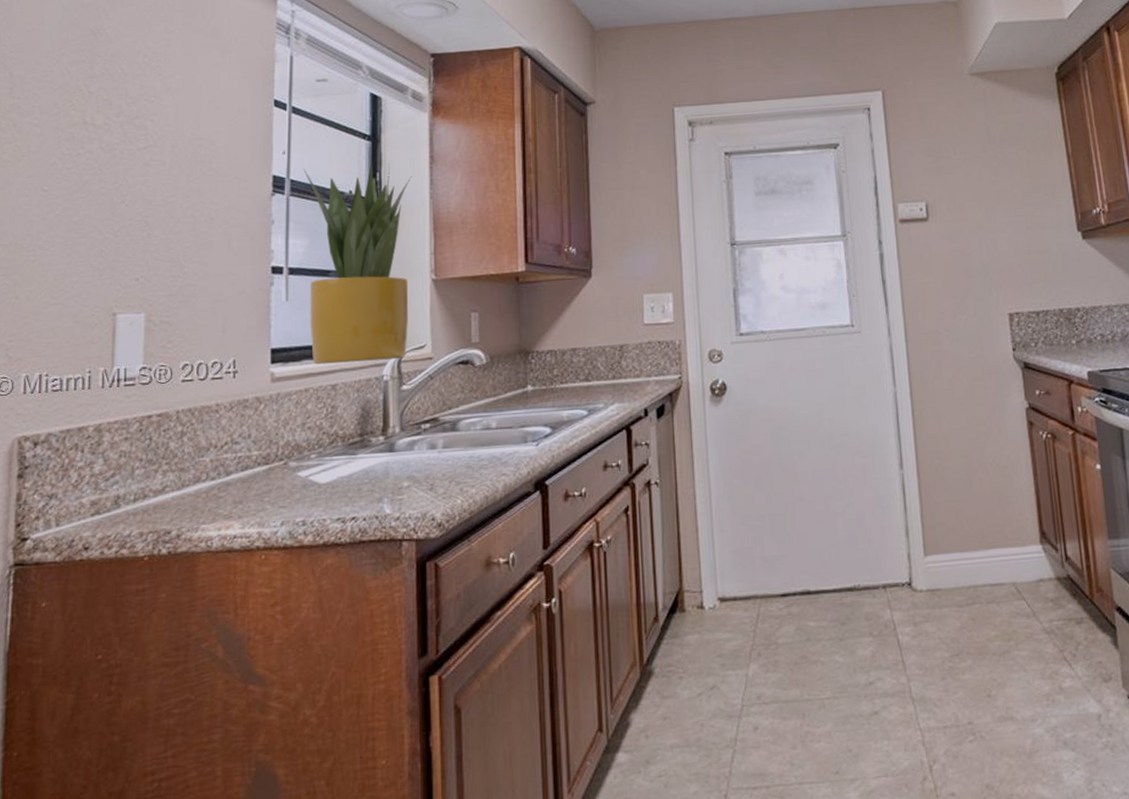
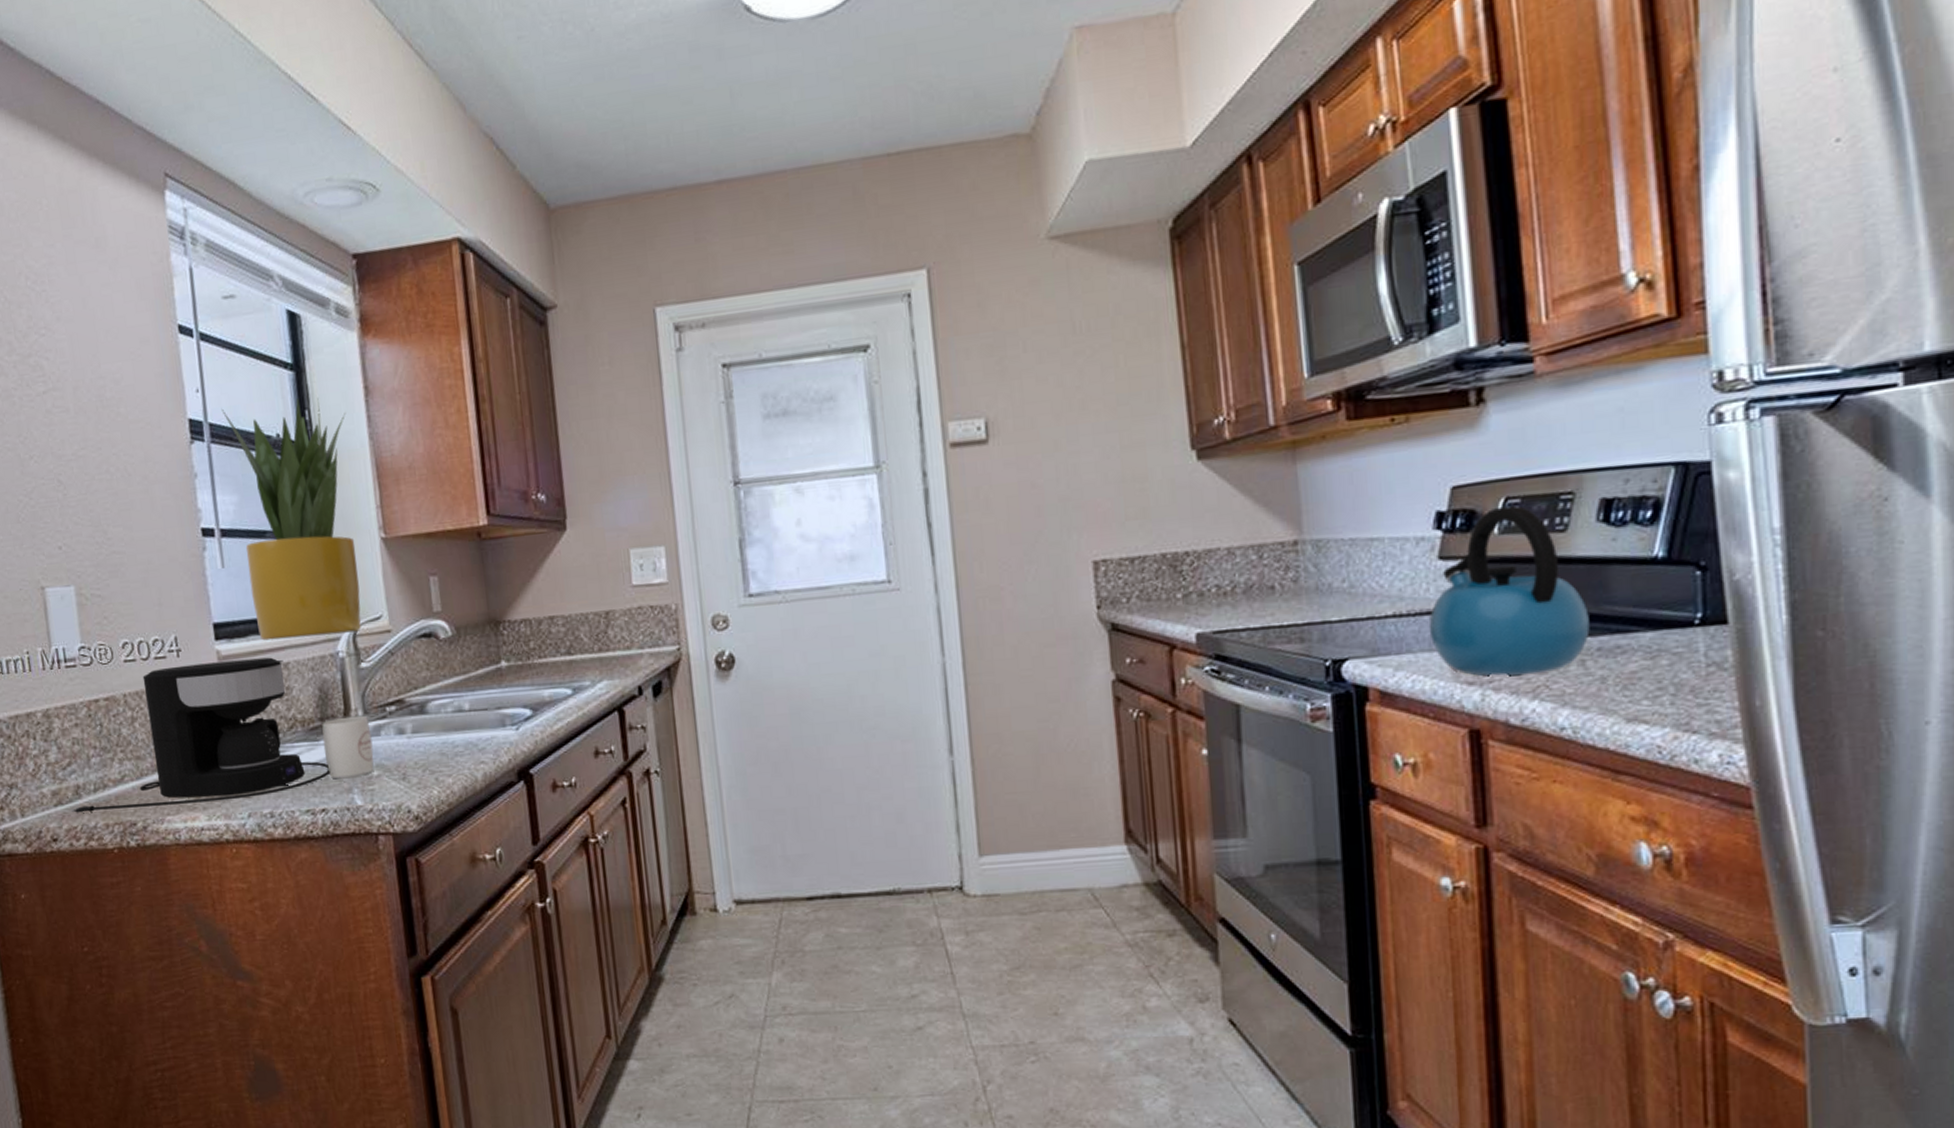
coffee maker: none [107,379,364,522] -> present [70,657,331,813]
mug: none [360,432,406,490] -> present [322,715,374,779]

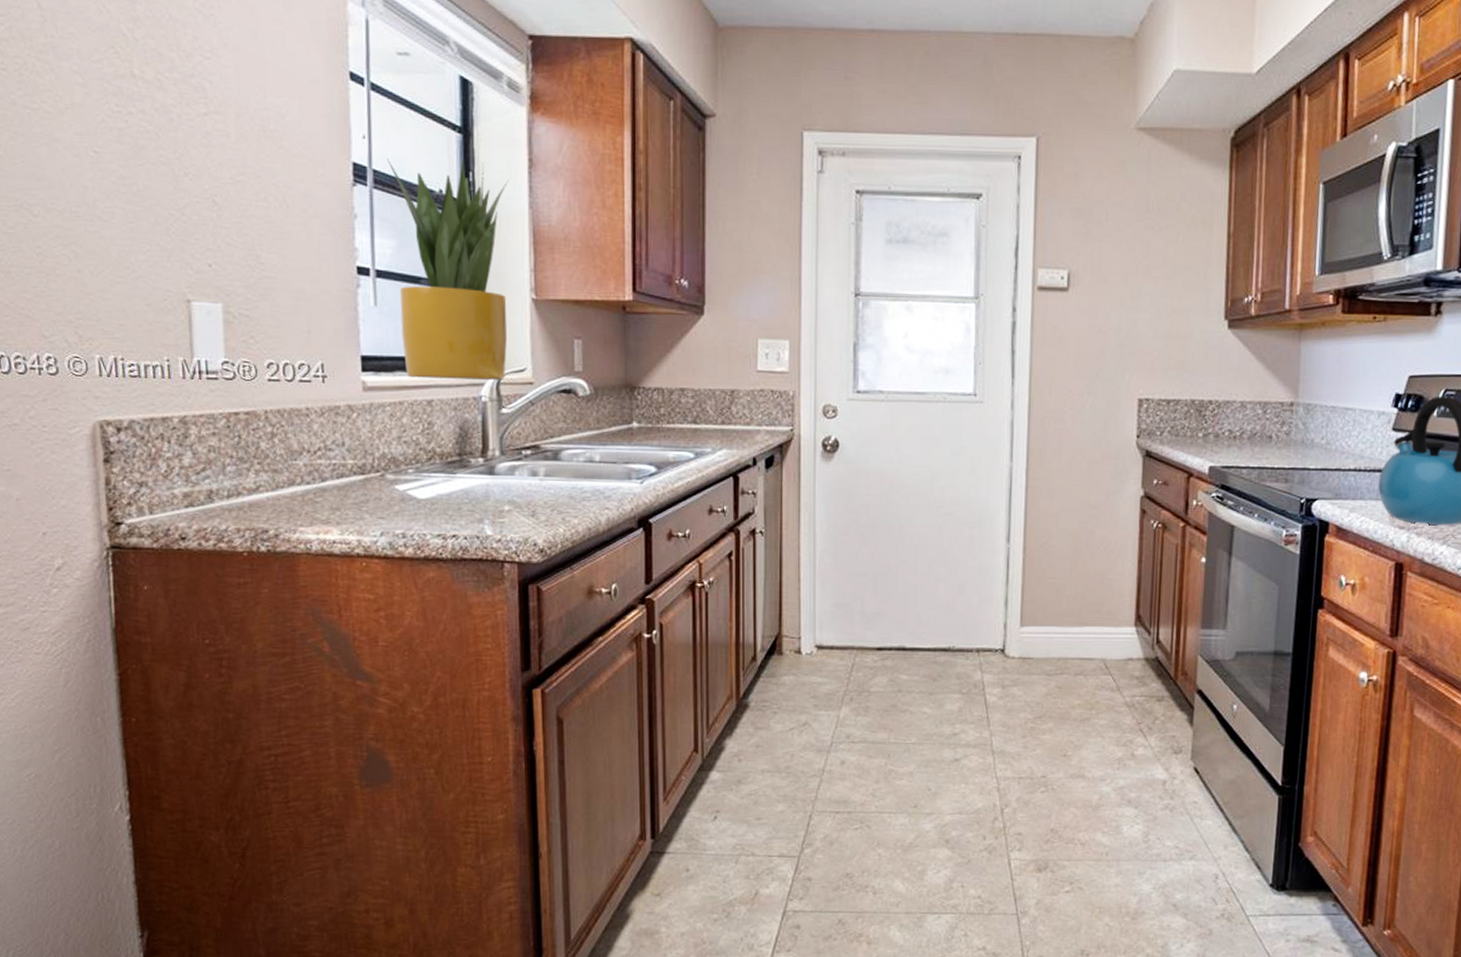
coffee maker: present [70,657,331,813] -> none [201,391,464,519]
mug: present [322,715,374,779] -> none [459,455,507,510]

